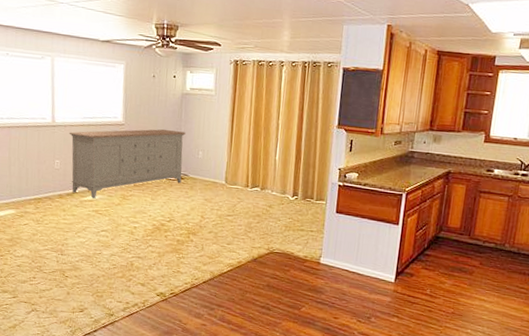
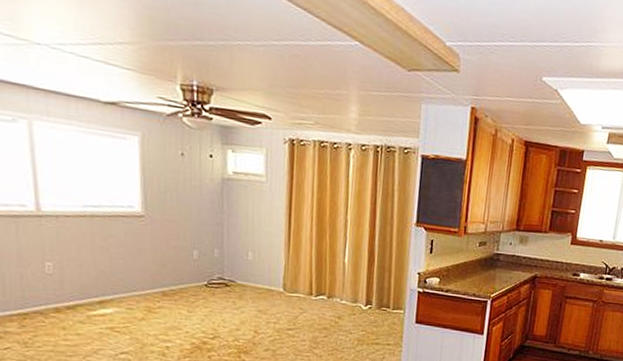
sideboard: present [68,129,186,199] -> none [63,223,230,312]

